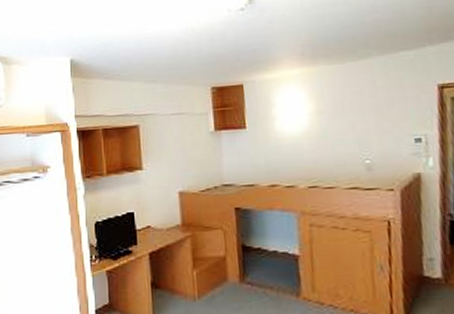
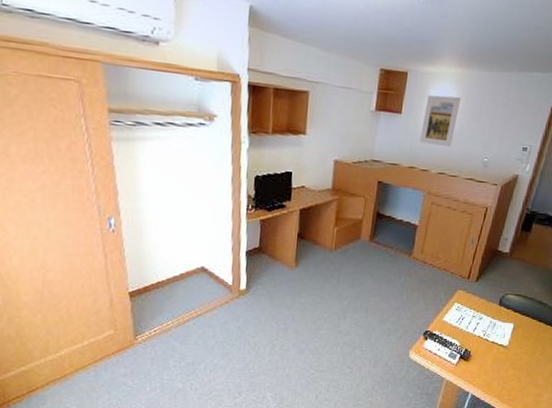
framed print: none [272,97,318,156] -> present [419,95,461,147]

